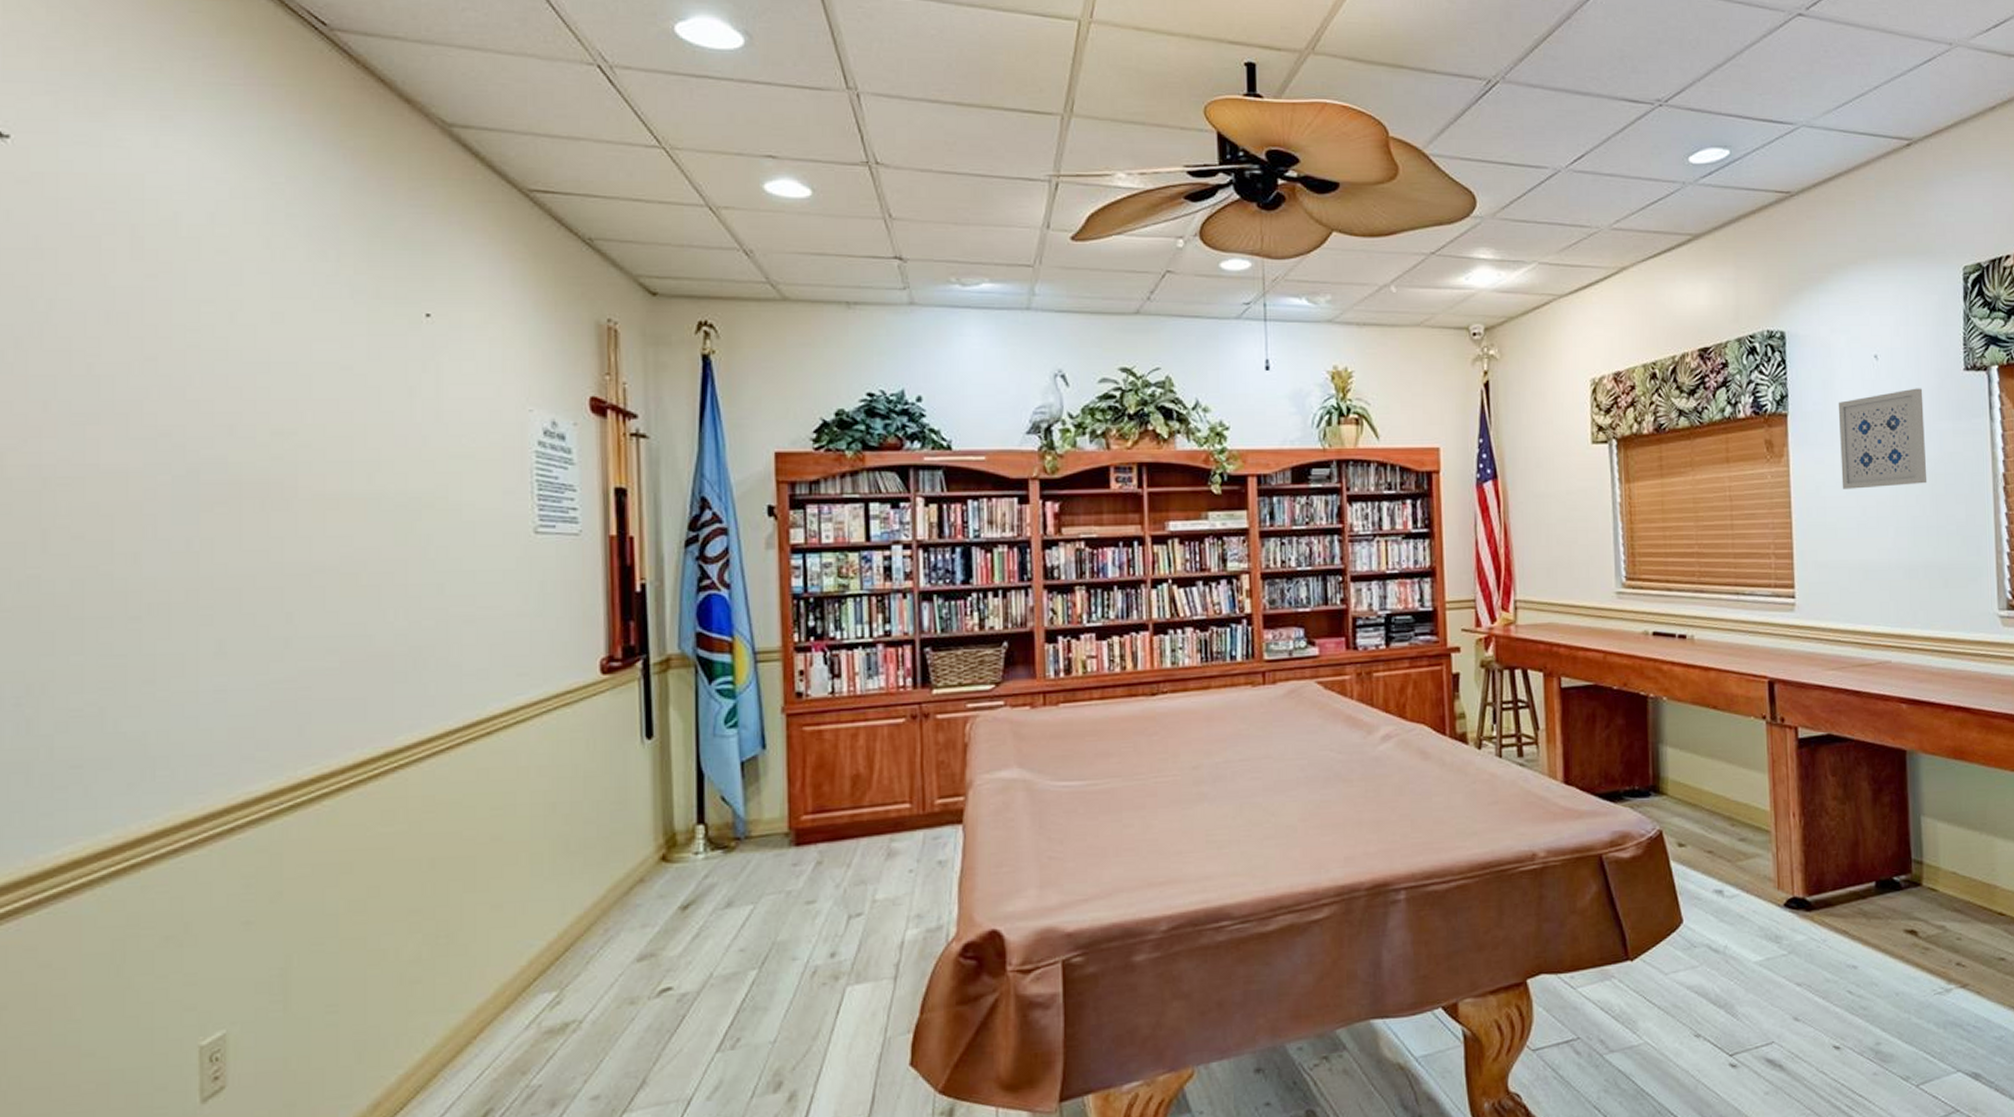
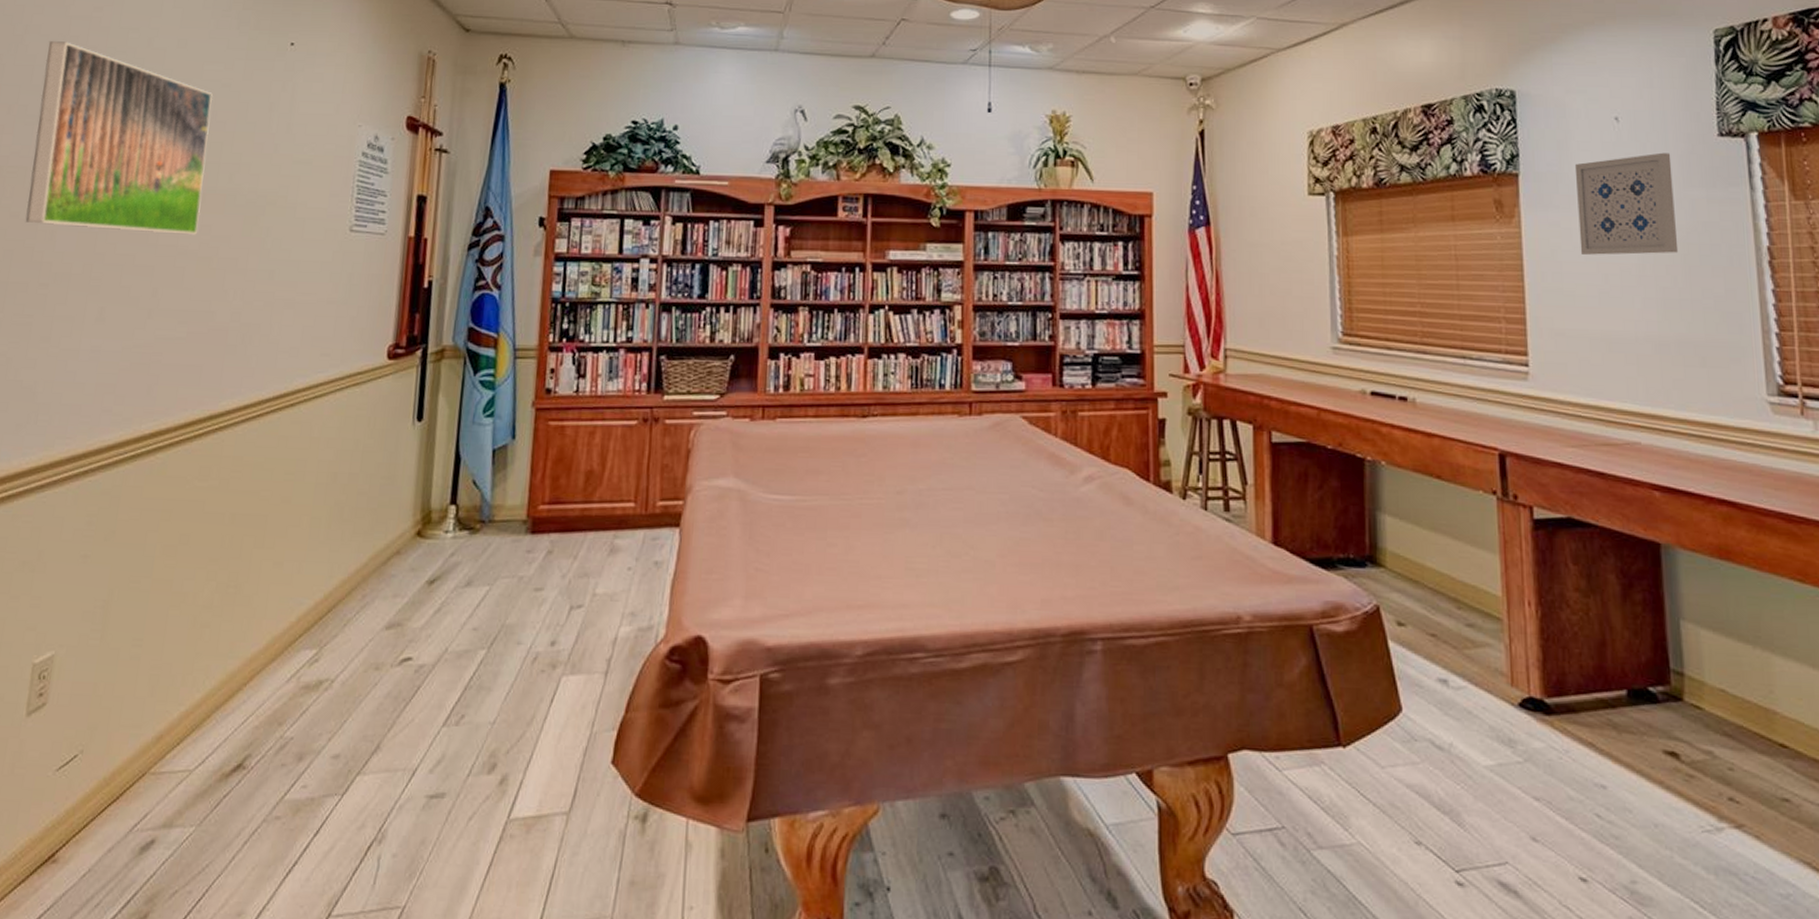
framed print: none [86,319,336,549] -> present [25,41,214,235]

